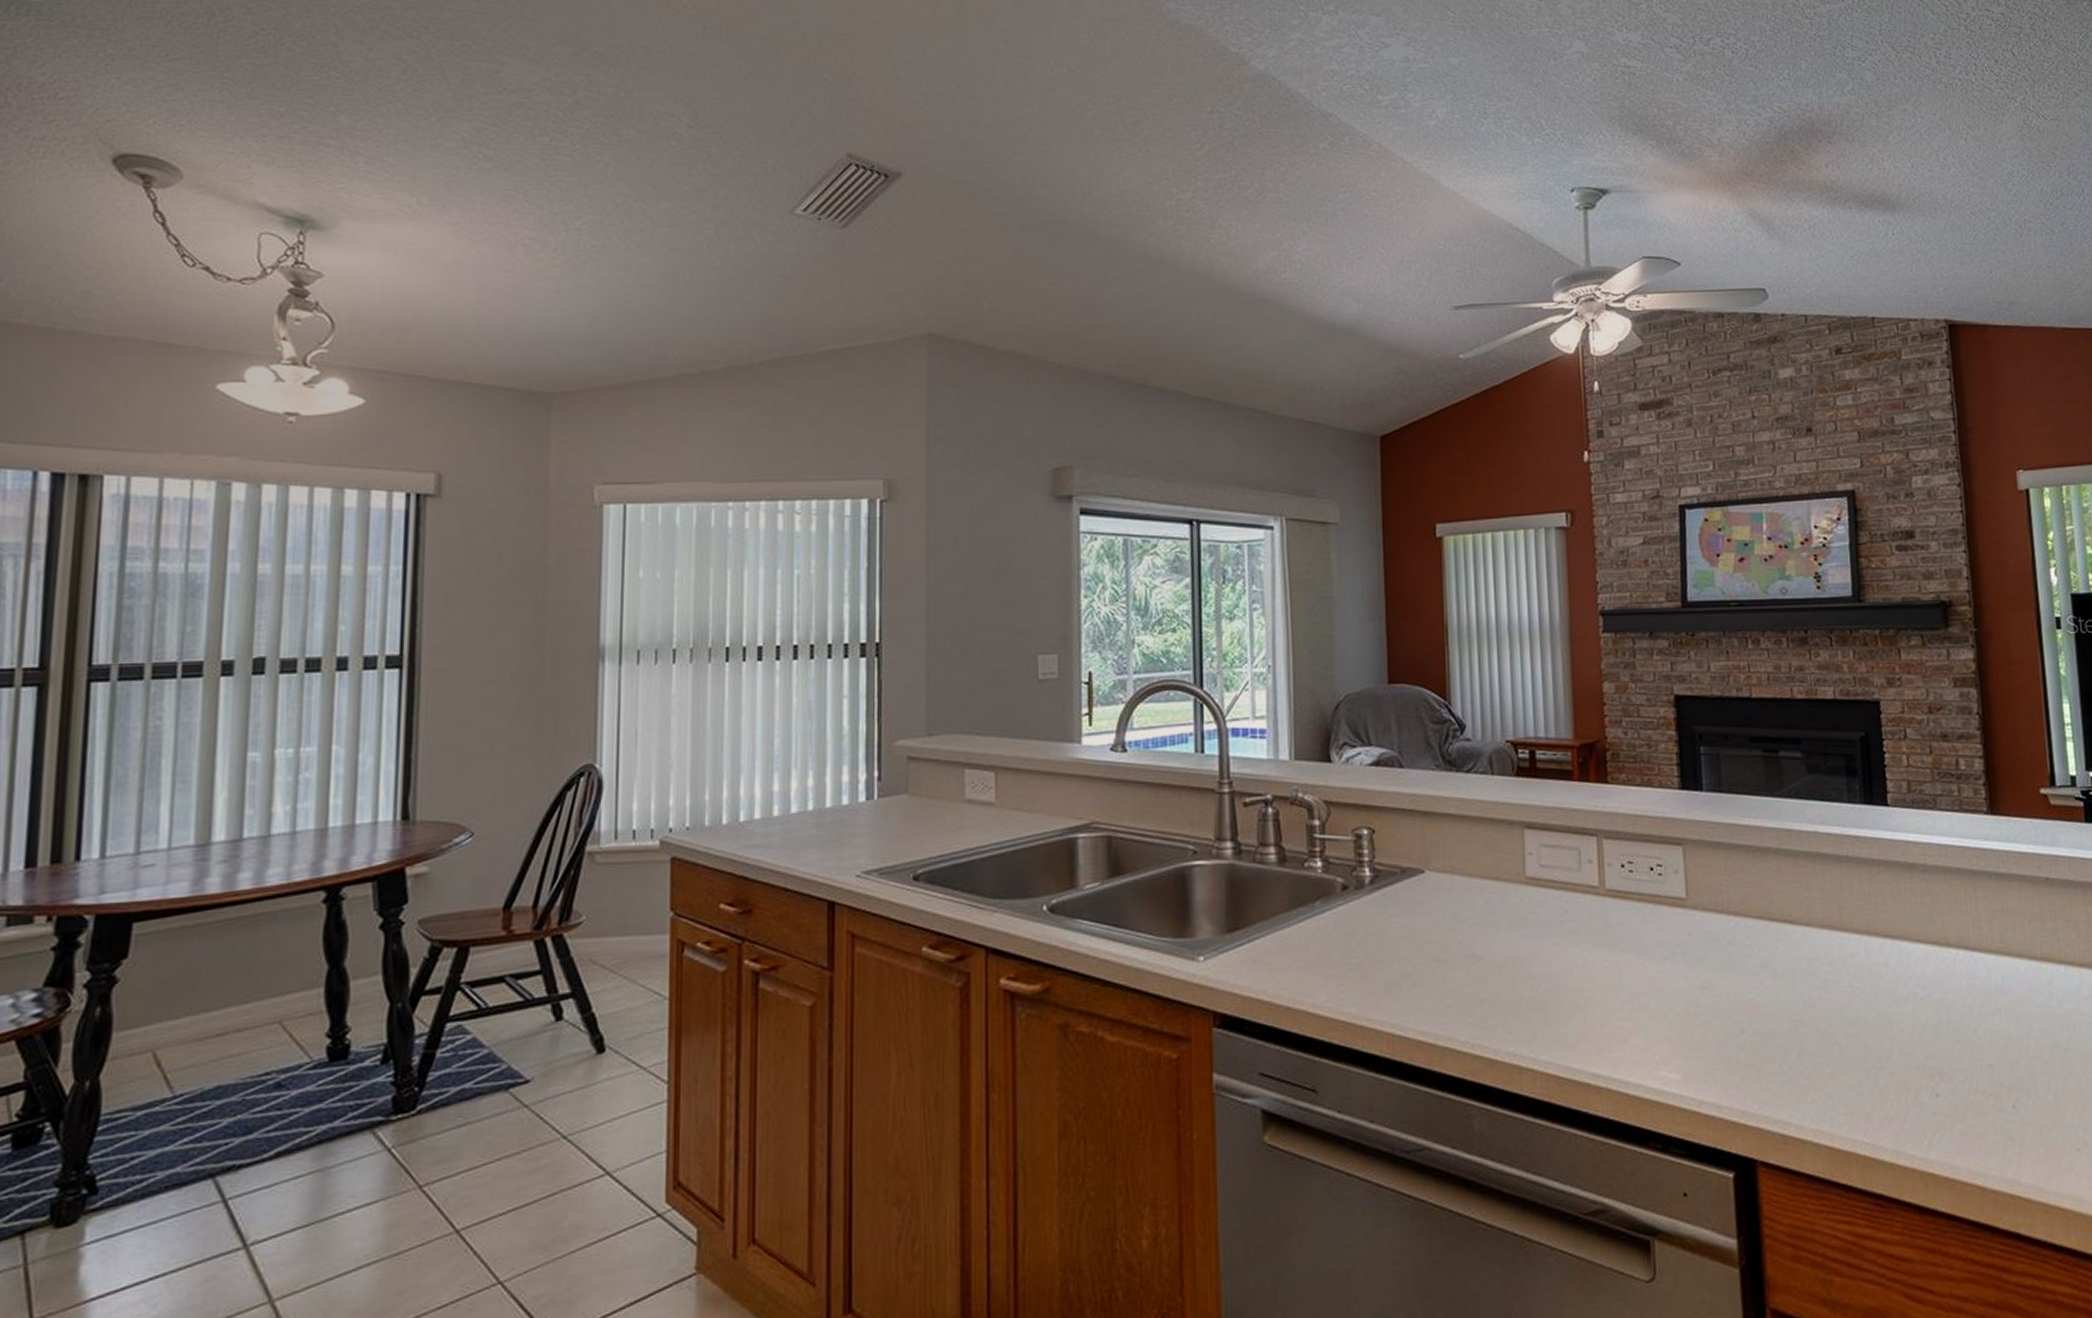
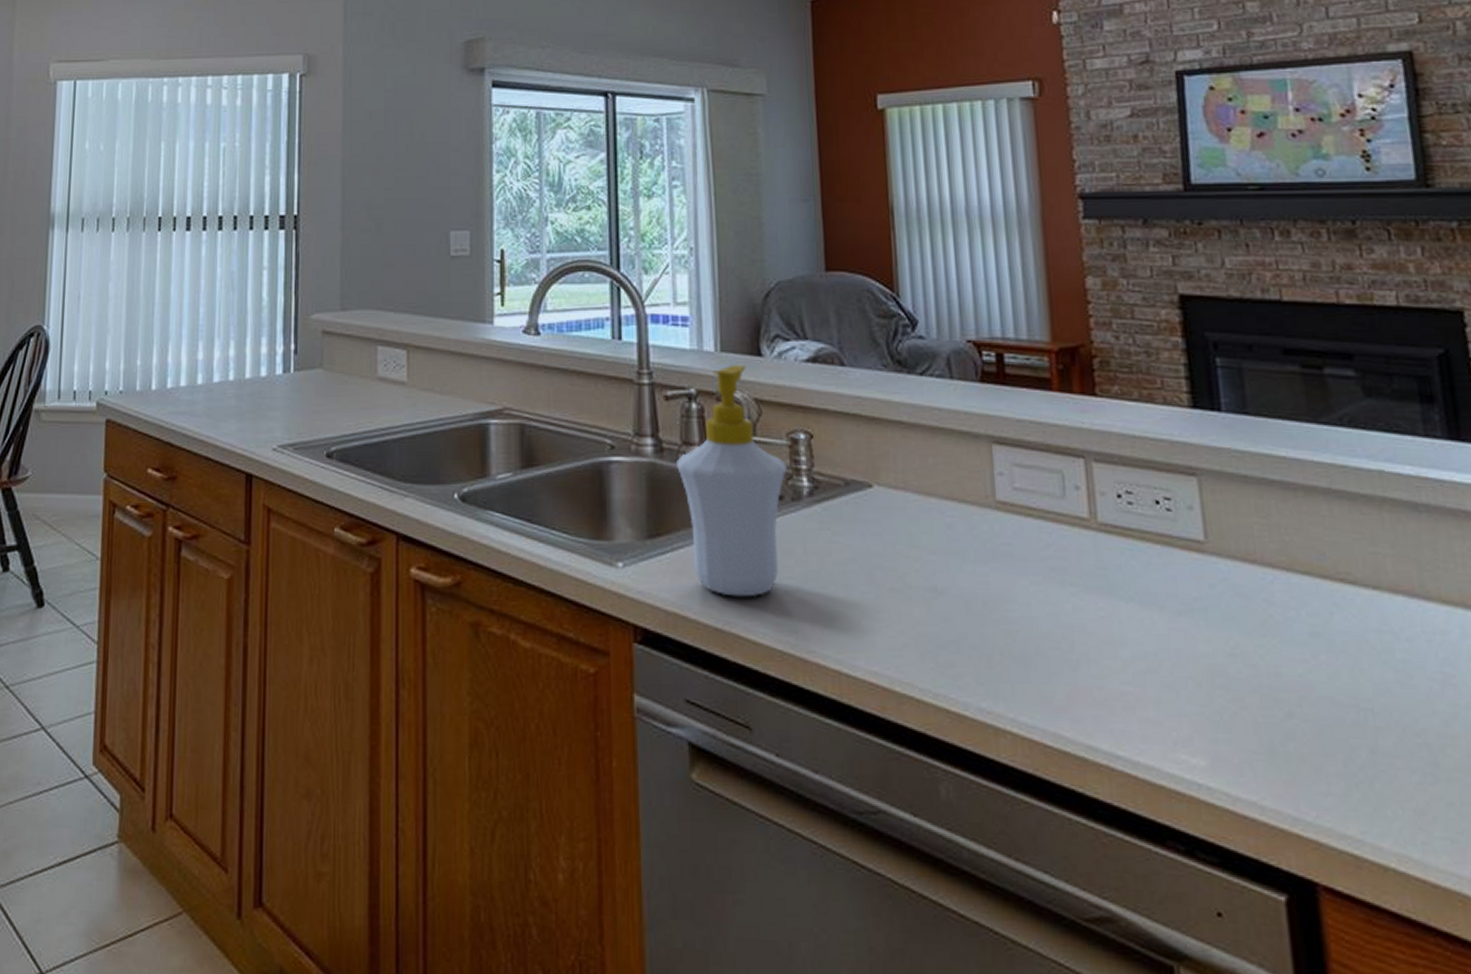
soap bottle: none [1254,770,1352,978] -> present [677,364,787,597]

